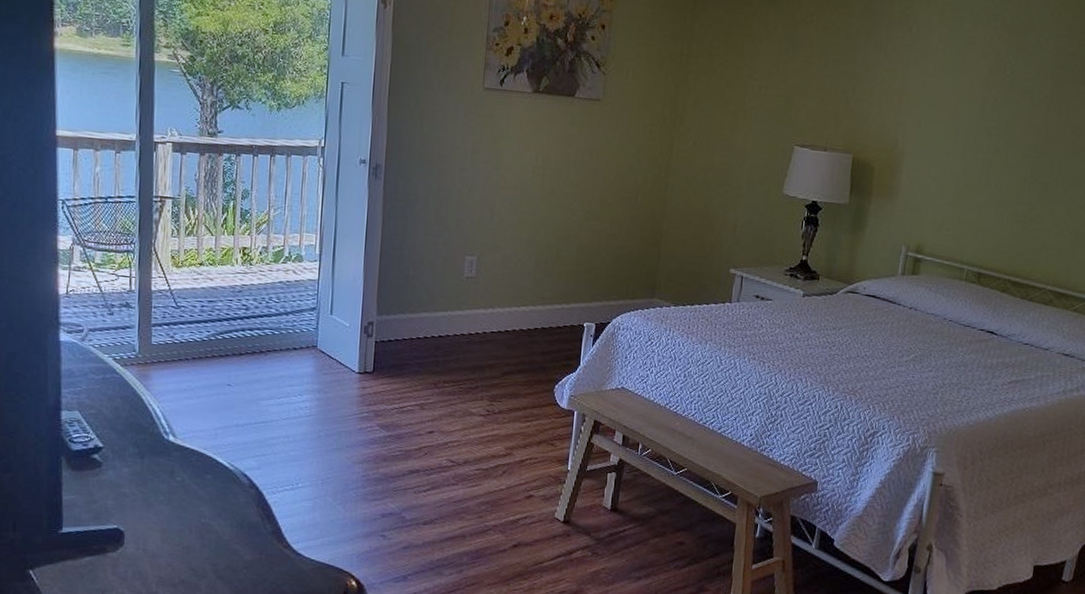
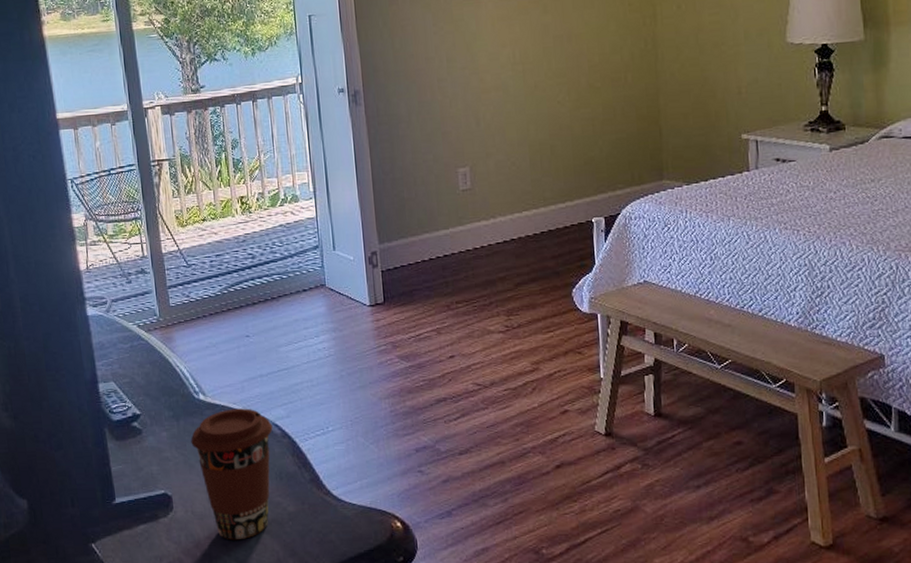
coffee cup: none [153,453,241,582] -> present [191,408,273,540]

